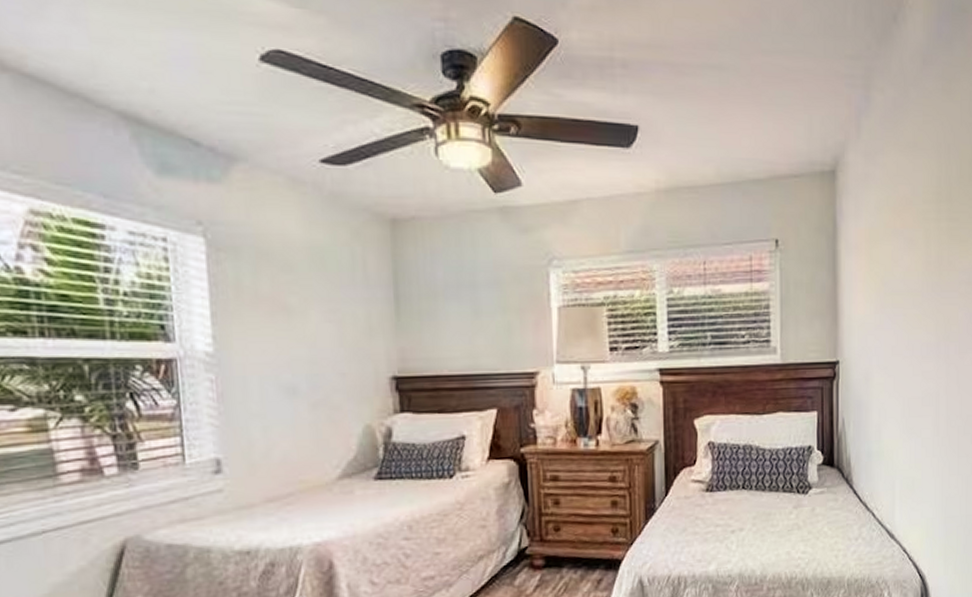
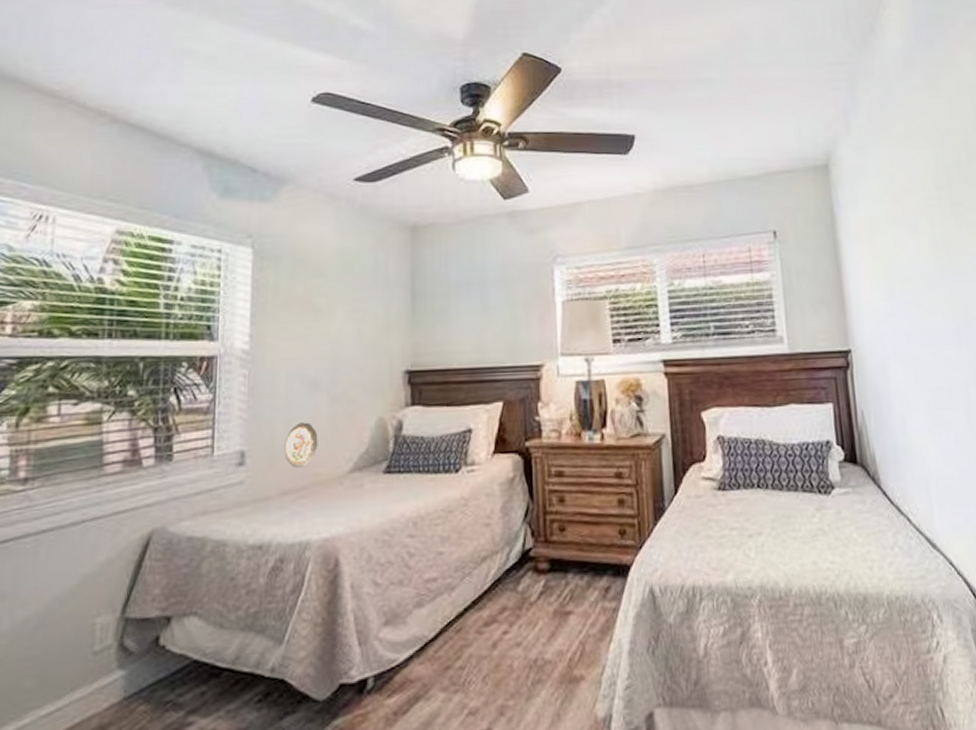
decorative plate: none [264,429,302,475] -> present [284,422,318,468]

